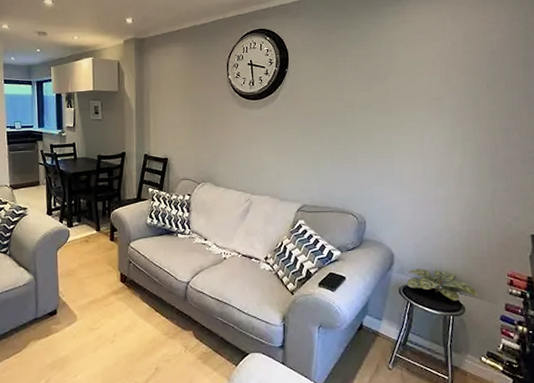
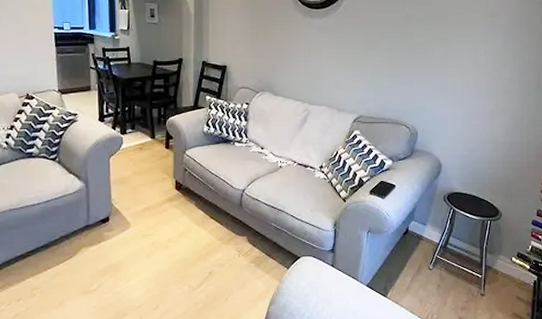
plant: present [407,268,478,301] -> none [452,177,514,207]

